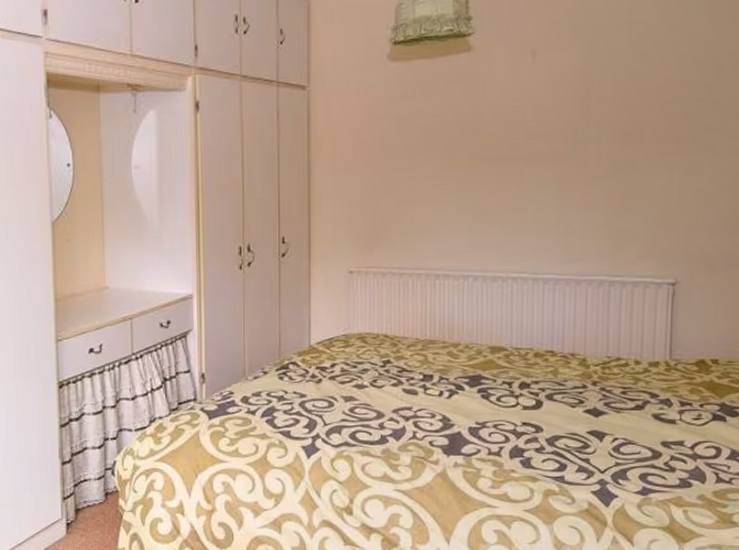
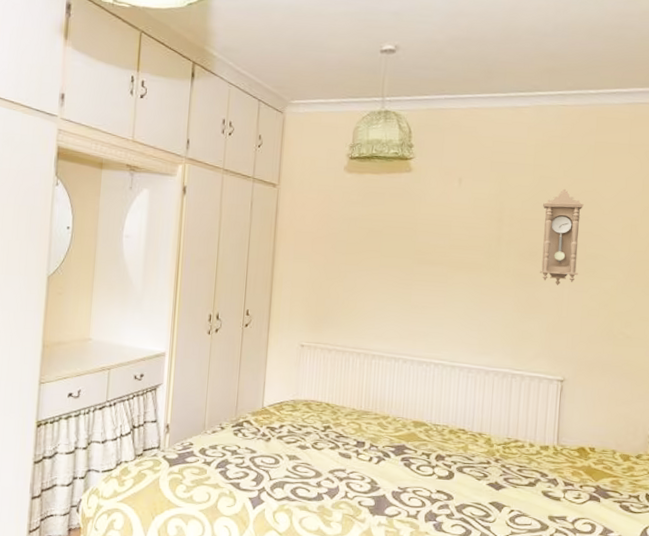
pendulum clock: none [640,48,696,170] -> present [539,188,584,286]

